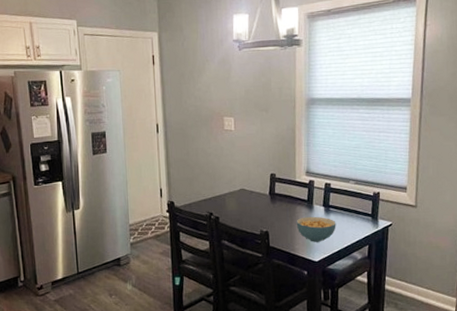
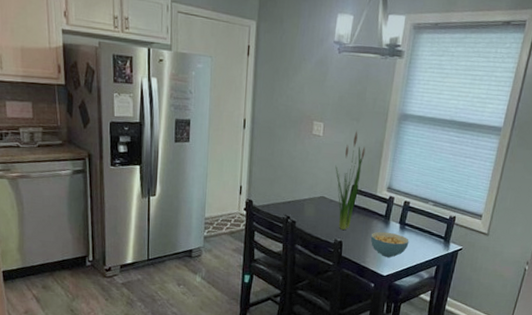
plant: none [251,120,281,219] -> present [335,130,366,230]

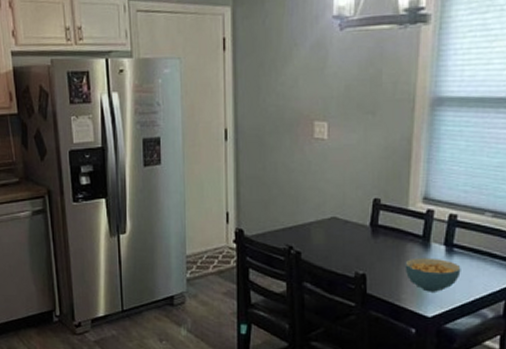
plant: present [335,130,366,230] -> none [348,127,388,259]

